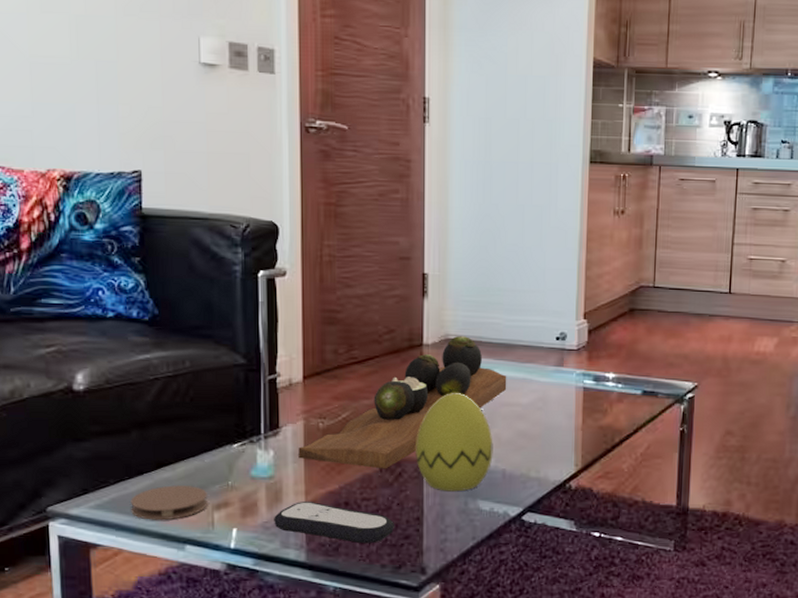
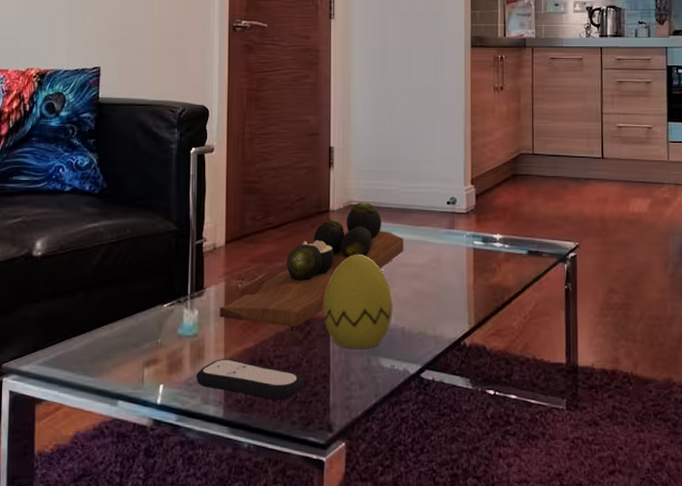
coaster: present [131,484,208,520] -> none [73,342,139,377]

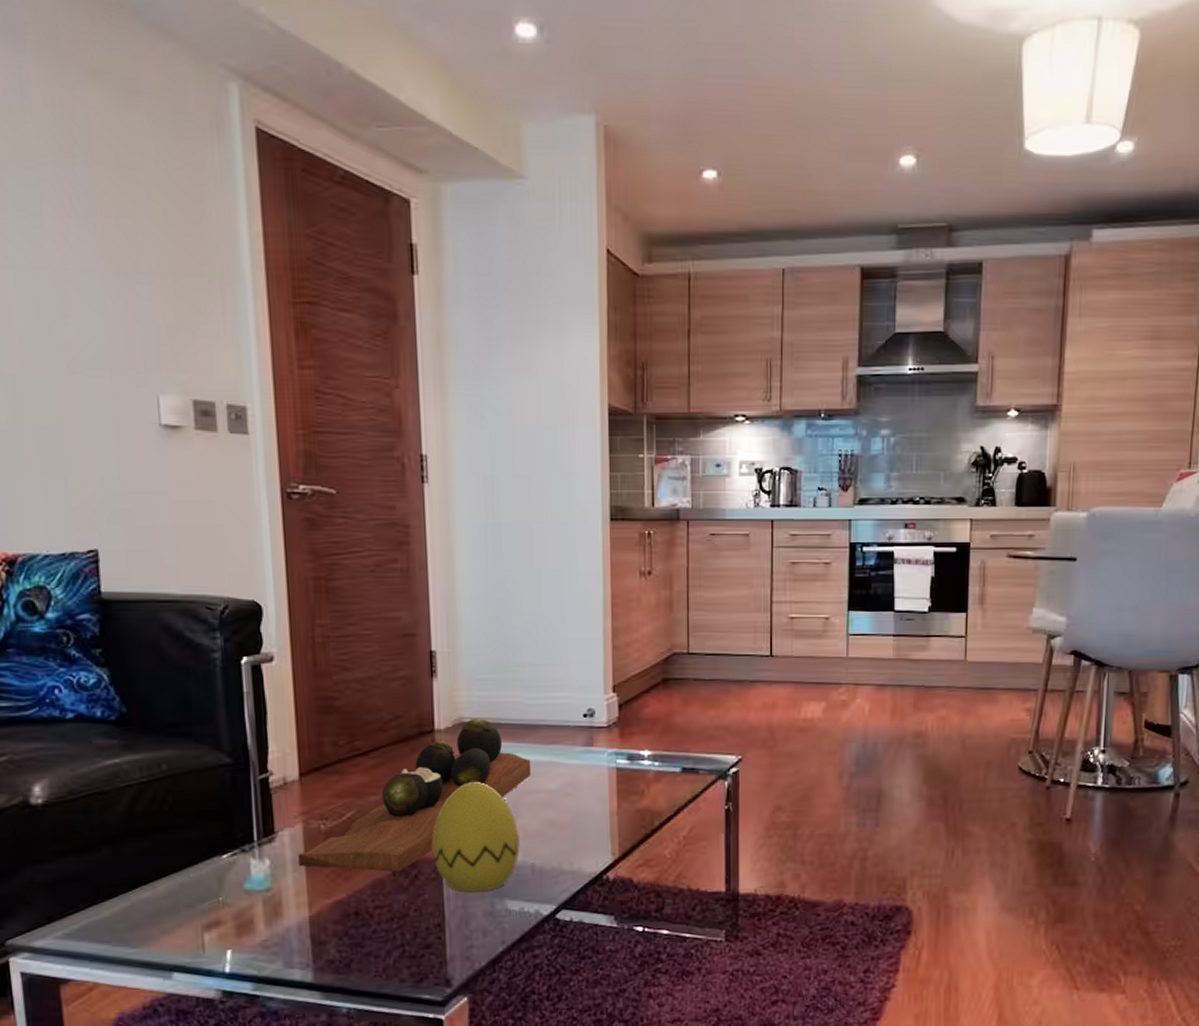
remote control: present [196,359,303,400] -> none [274,914,413,957]

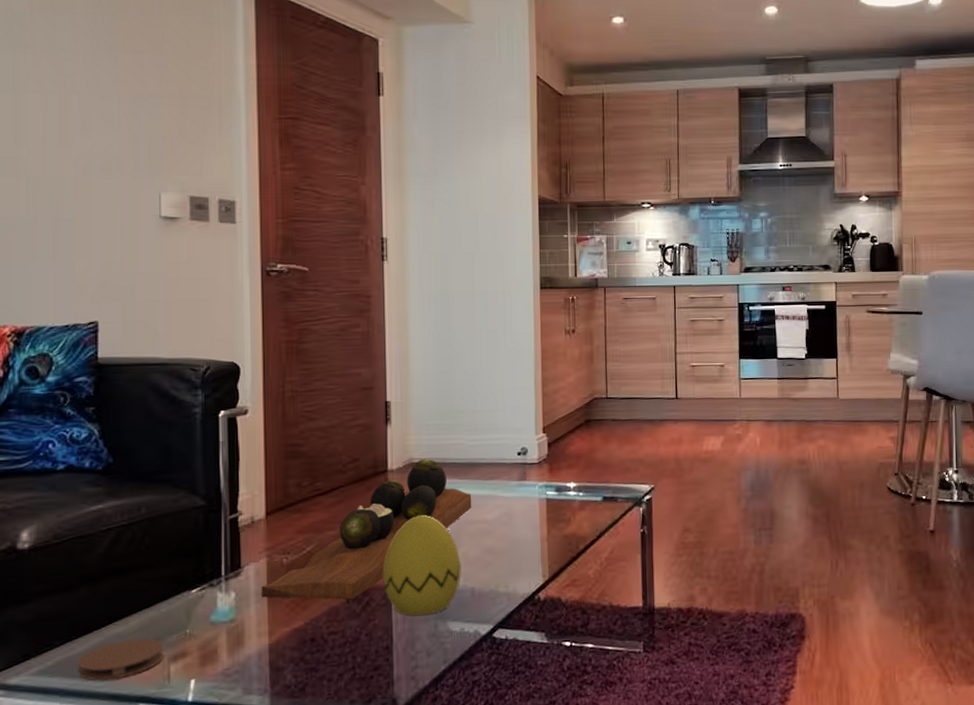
coaster: none [105,904,196,947] -> present [78,638,163,681]

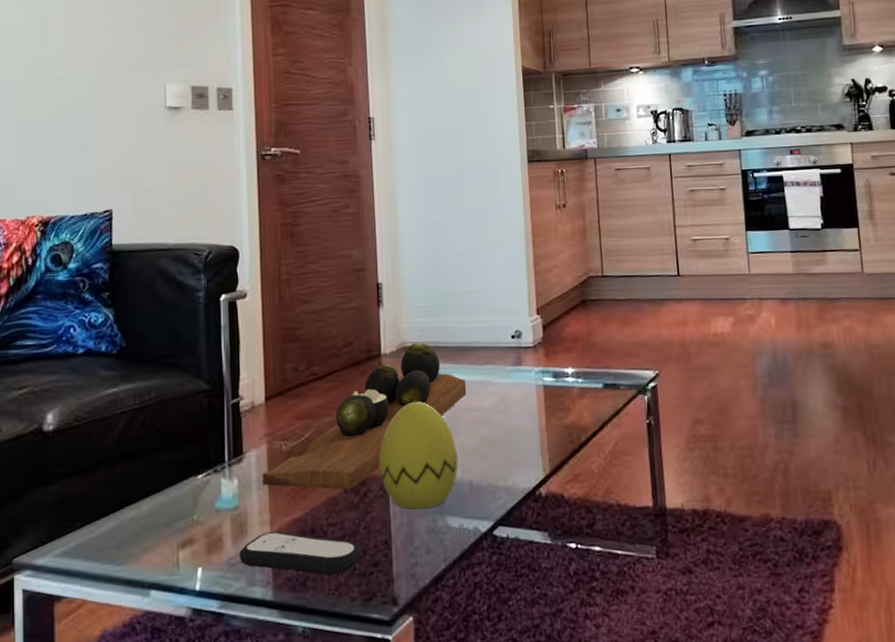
coaster: present [78,638,163,681] -> none [96,523,172,565]
remote control: none [235,641,363,680] -> present [239,532,362,574]

